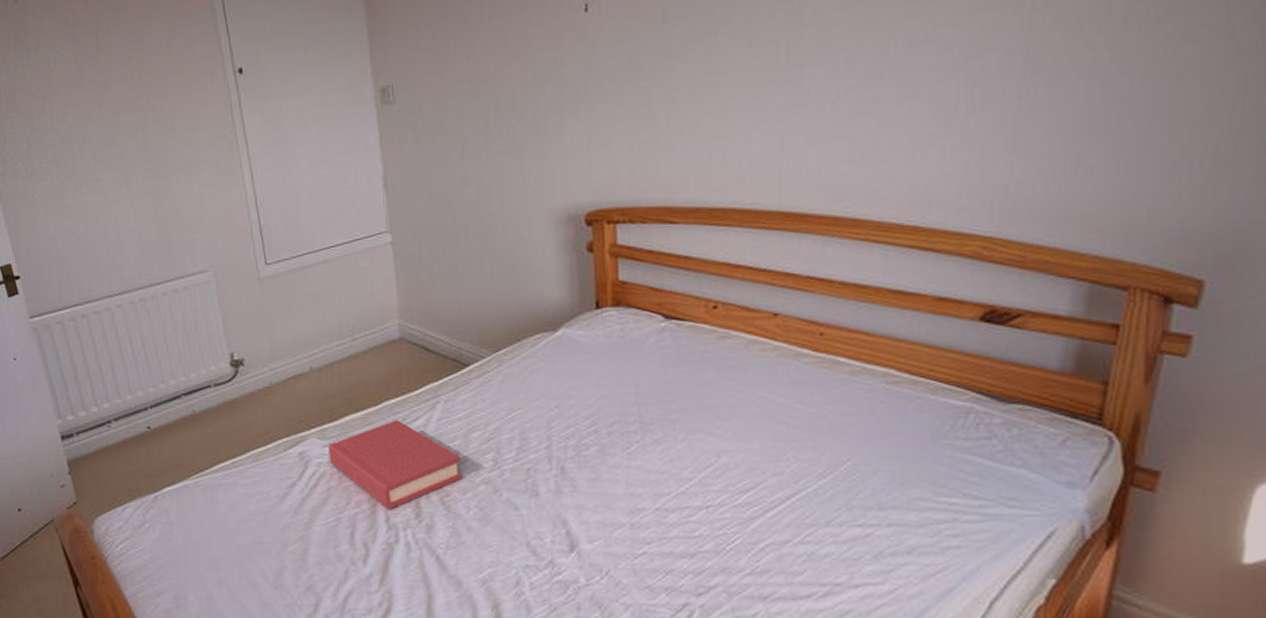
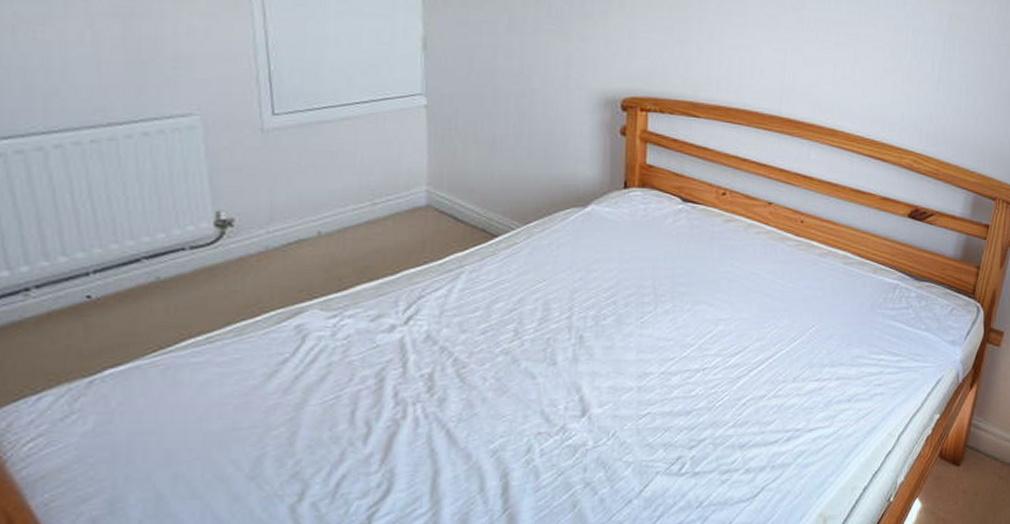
hardback book: present [328,420,463,510] -> none [332,290,482,385]

